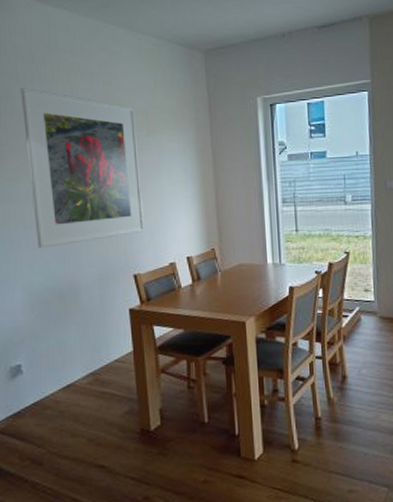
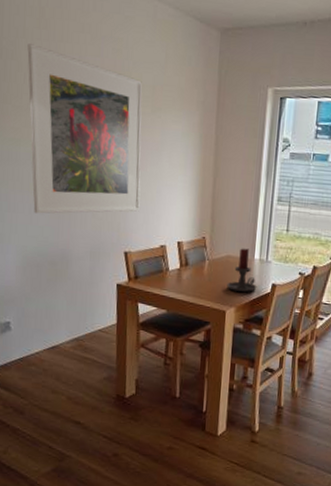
candle holder: none [243,254,275,300] -> present [227,248,257,292]

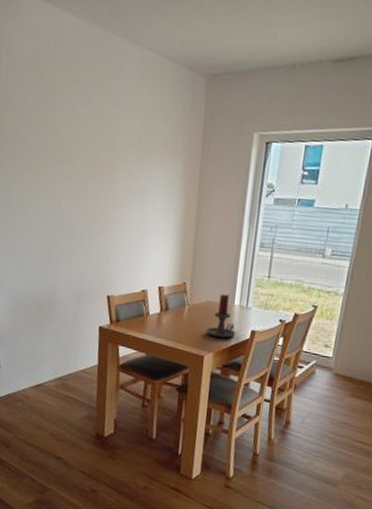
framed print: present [27,44,143,214] -> none [22,96,129,258]

